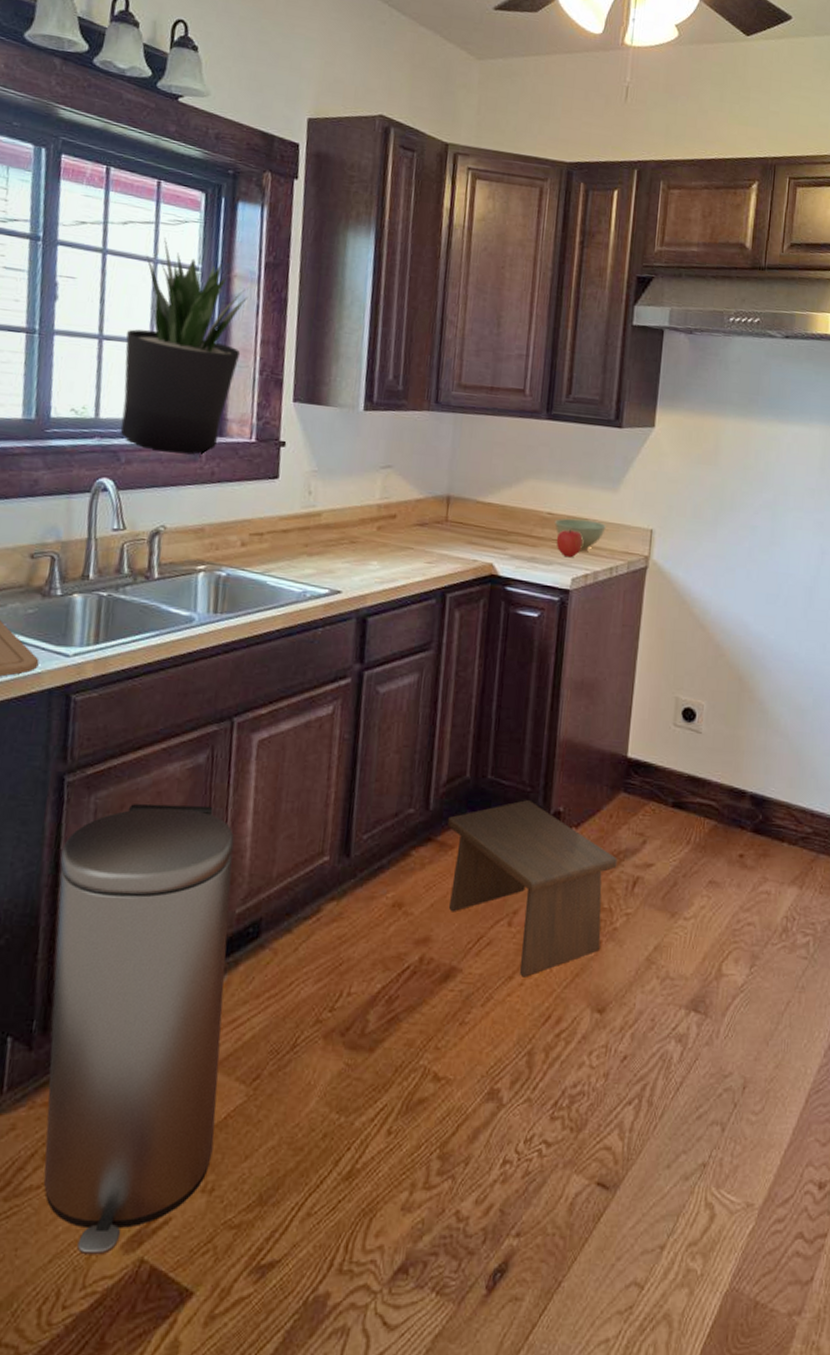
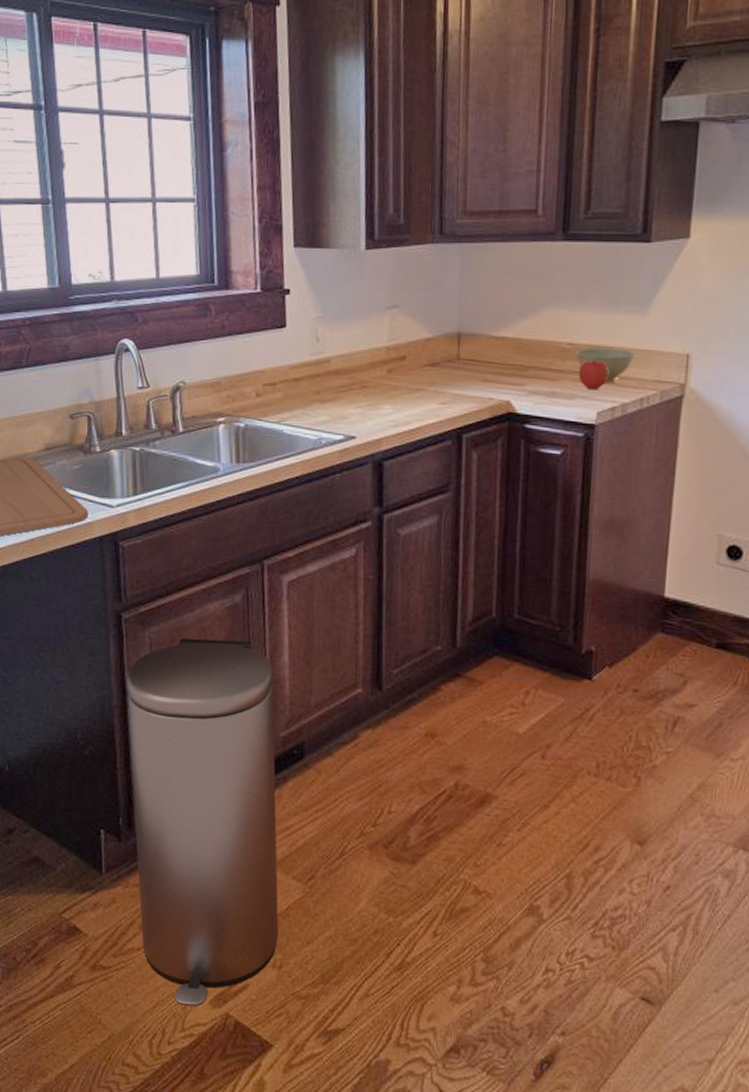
planter: present [119,238,247,454] -> none [130,90,240,310]
step stool: present [448,800,618,977] -> none [476,639,656,807]

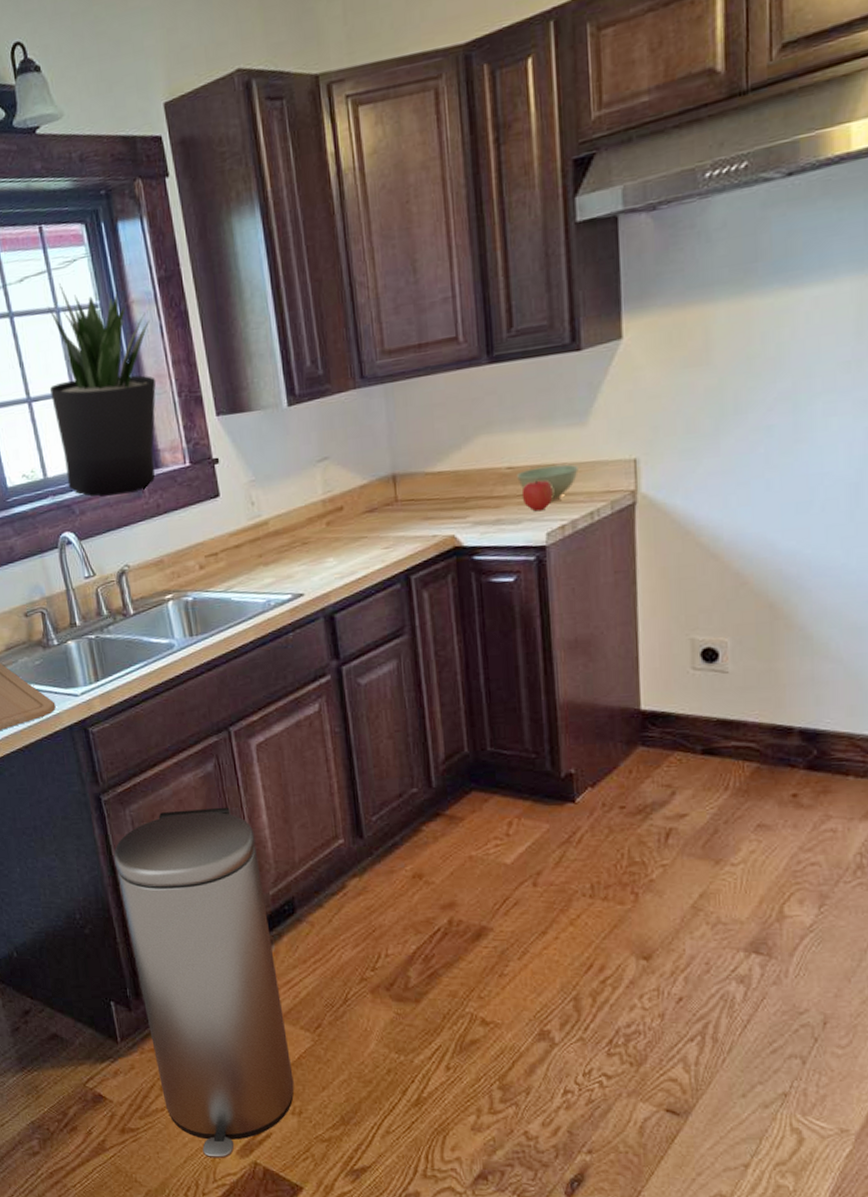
planter: none [130,90,240,310] -> present [48,283,156,496]

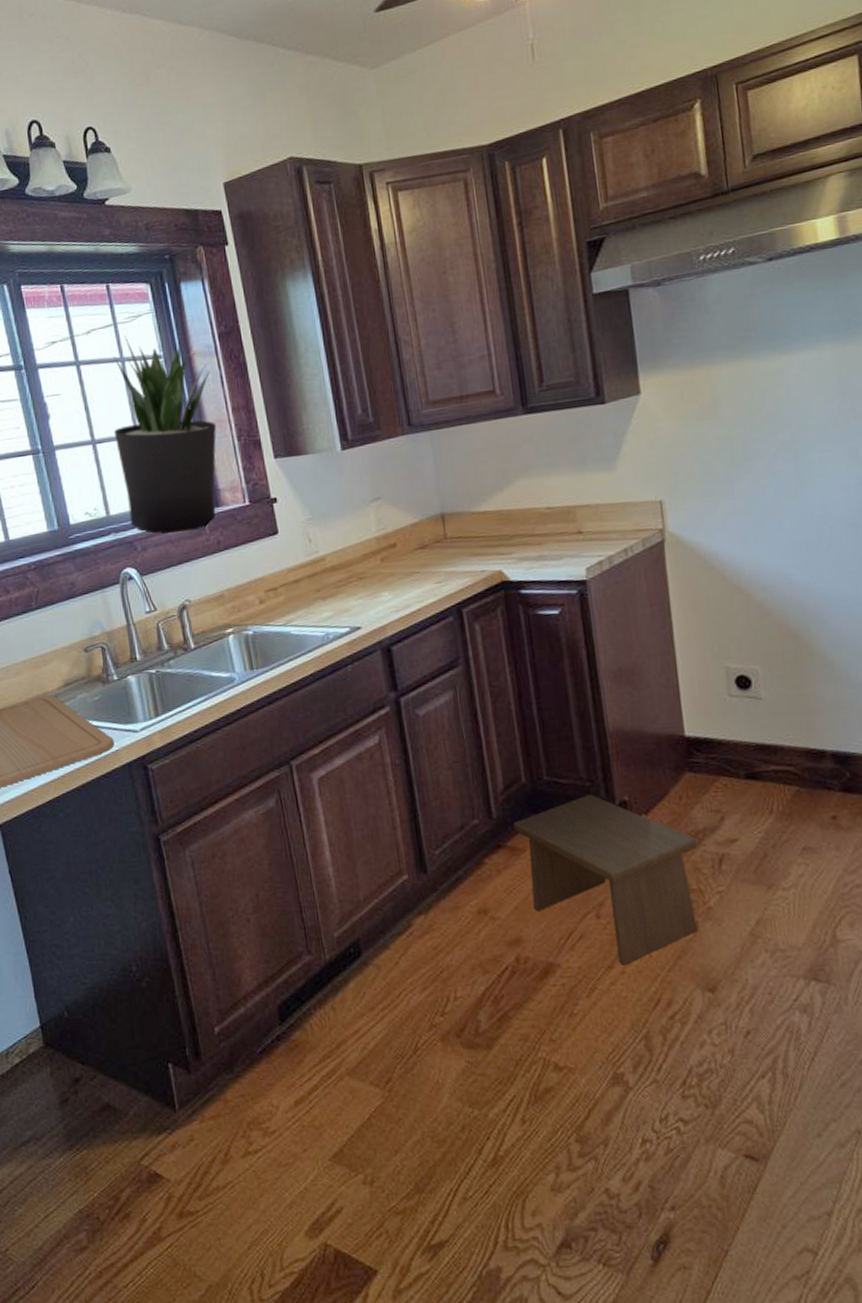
pedal bin: present [113,807,294,1159] -> none [172,844,365,1242]
step stool: none [453,766,645,932] -> present [514,794,698,965]
bowl: present [517,464,579,502] -> none [555,505,611,540]
fruit: present [521,478,553,512] -> none [560,518,590,549]

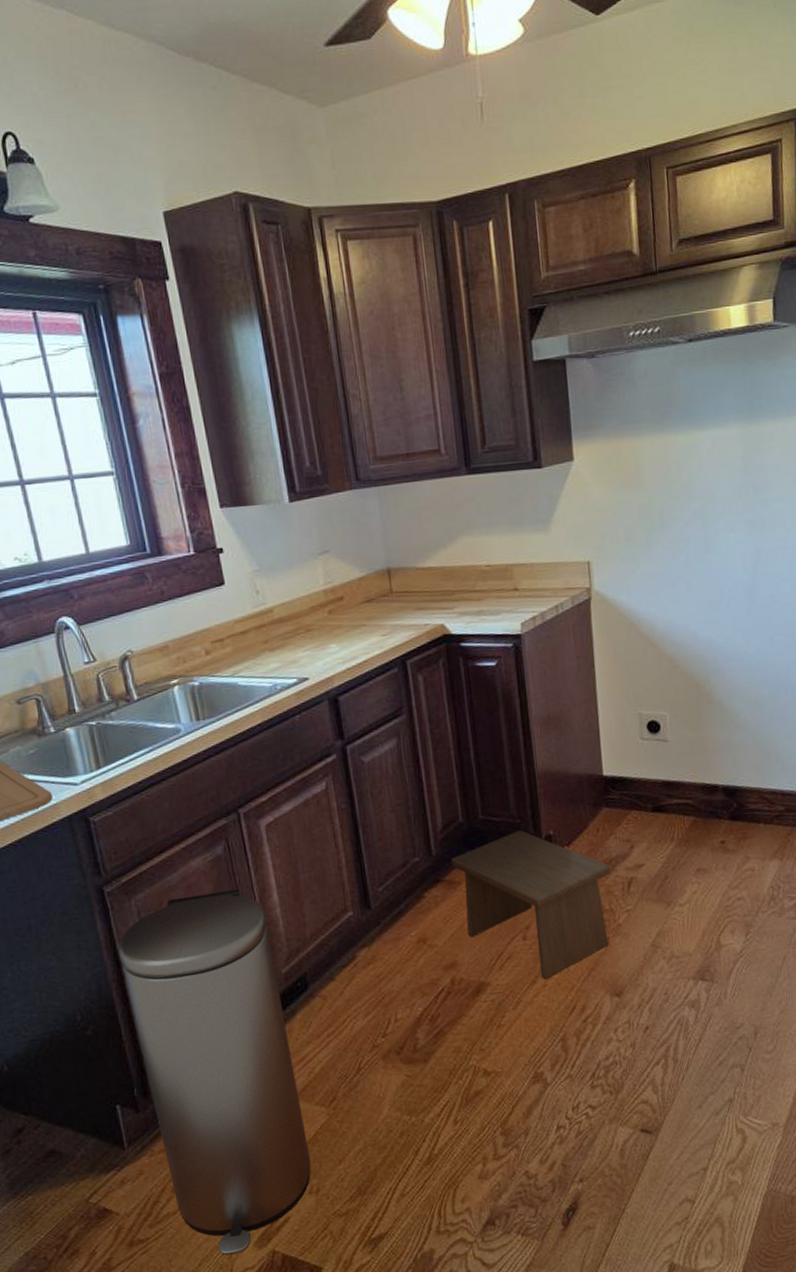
planter: present [114,336,217,533] -> none [43,370,159,581]
pedal bin: none [172,844,365,1242] -> present [118,889,311,1256]

